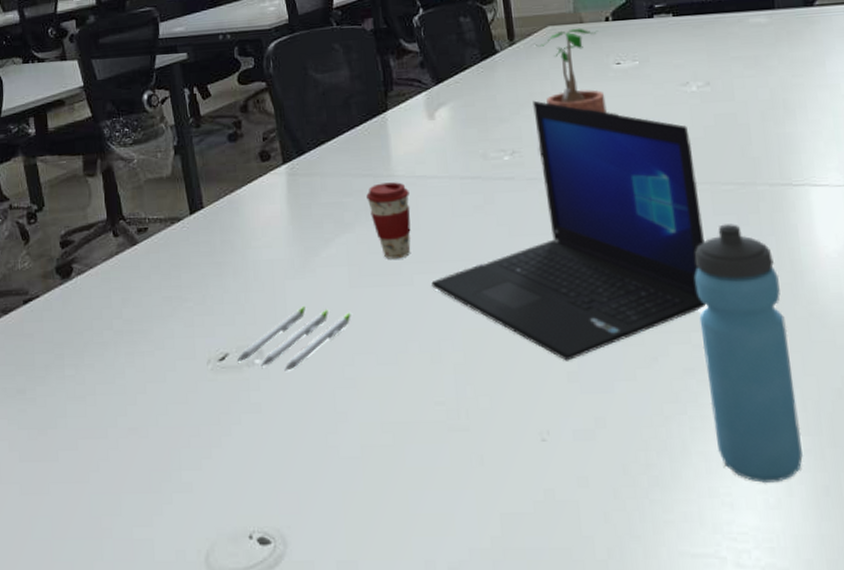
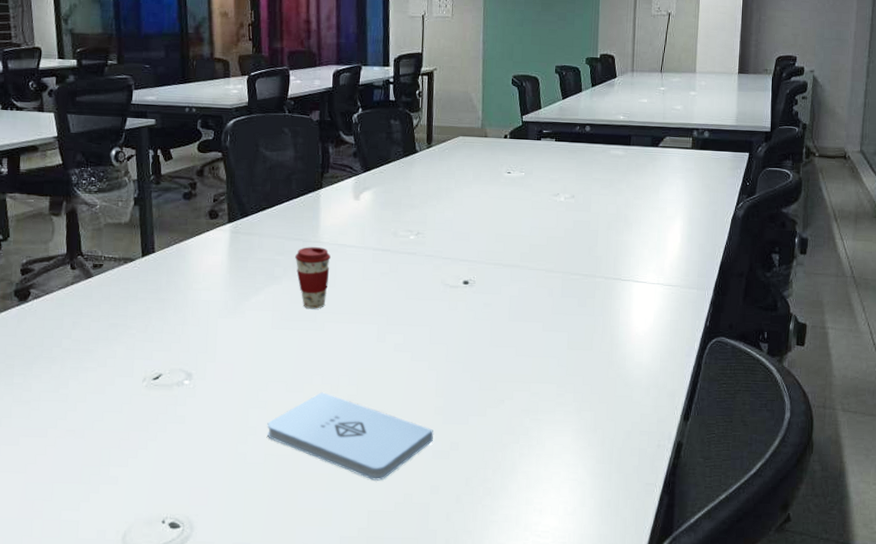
pen: present [236,305,351,371] -> none [168,340,270,392]
notepad: none [359,363,572,473] -> present [267,392,434,481]
laptop: present [431,100,707,361] -> none [339,194,554,399]
potted plant: present [536,28,608,113] -> none [448,140,498,210]
water bottle: present [694,224,803,483] -> none [537,304,600,496]

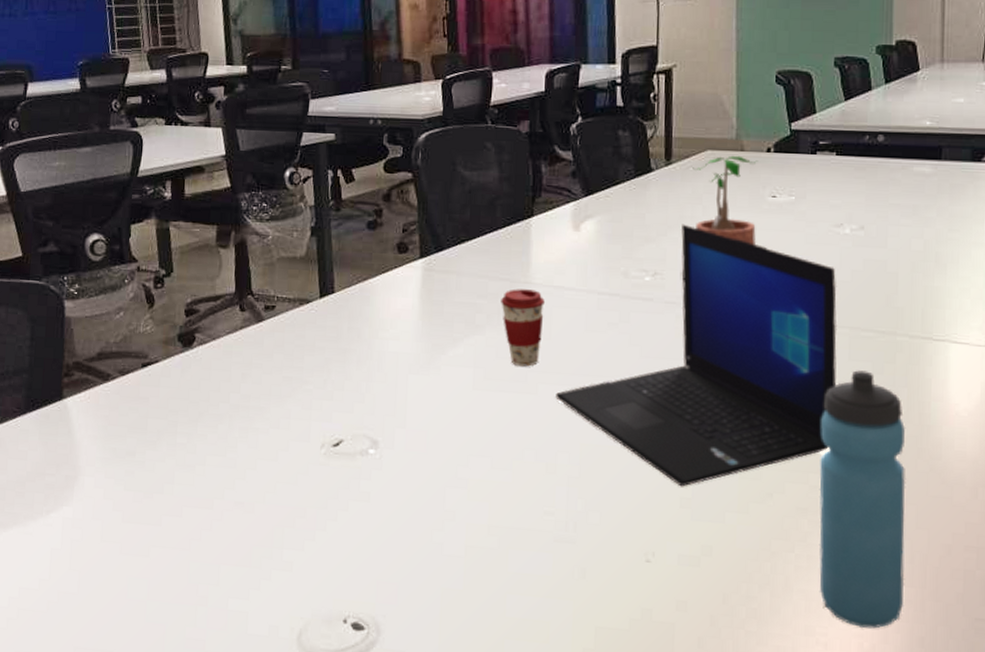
notepad: present [267,392,434,481] -> none [468,471,680,589]
laptop: none [339,194,554,399] -> present [556,224,837,487]
potted plant: none [448,140,498,210] -> present [692,155,758,244]
water bottle: none [537,304,600,496] -> present [819,370,906,629]

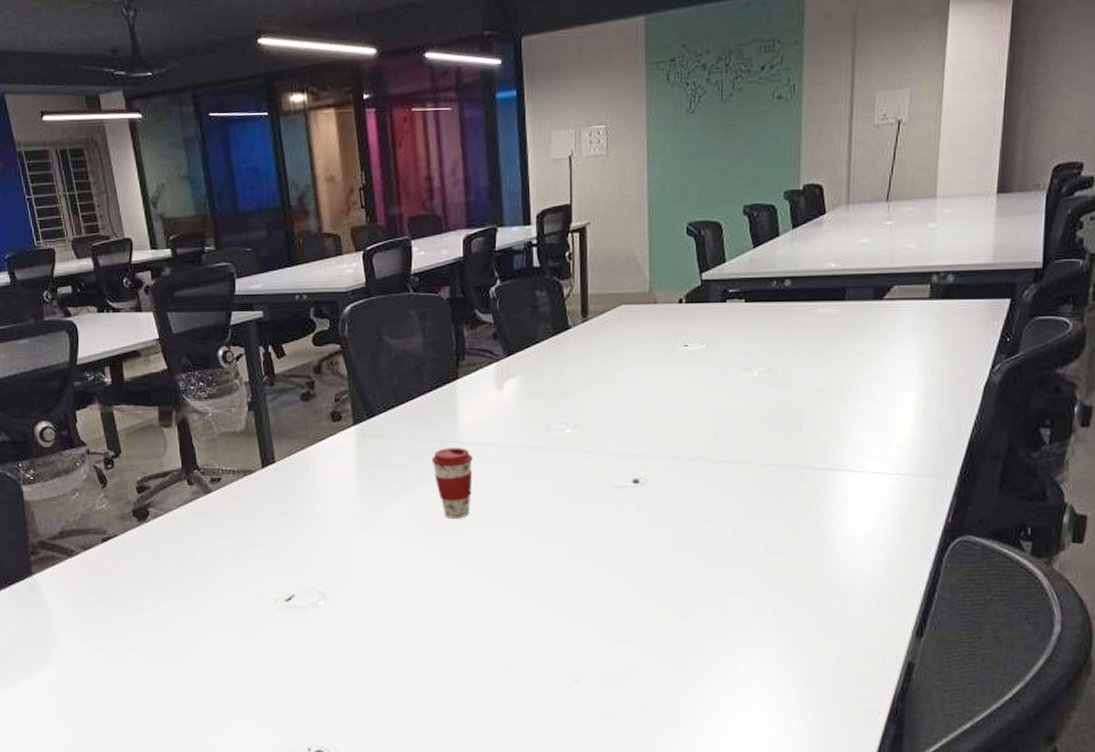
laptop: present [556,224,837,487] -> none [487,377,746,616]
potted plant: present [692,155,758,244] -> none [608,308,671,392]
water bottle: present [819,370,906,629] -> none [729,502,808,725]

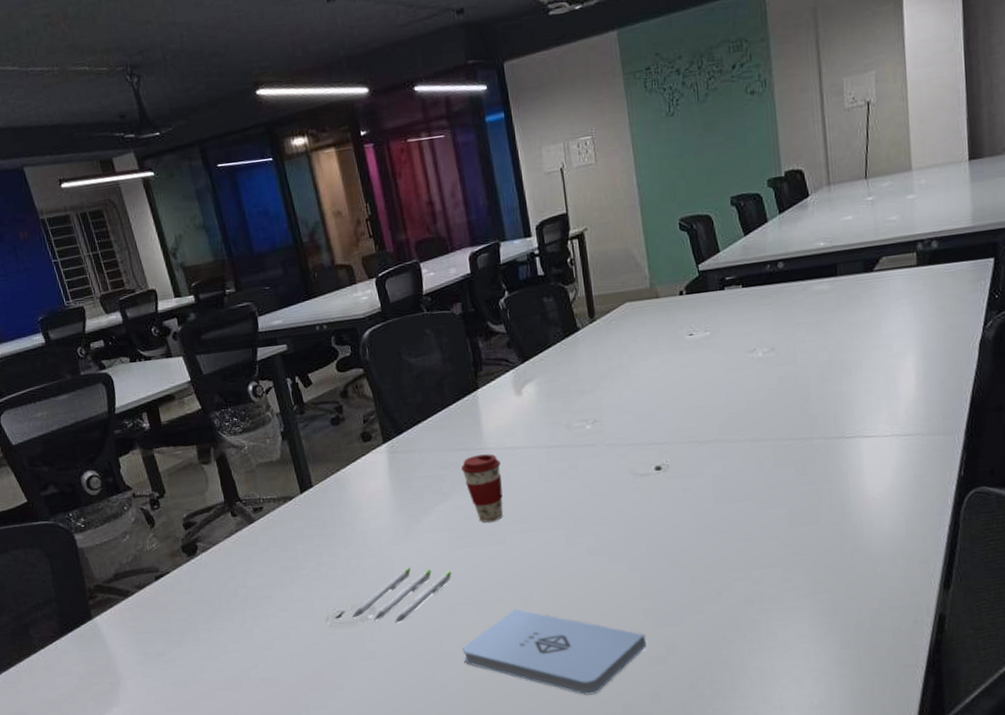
pen: none [302,556,410,613] -> present [352,567,452,623]
notepad: none [413,611,604,707] -> present [462,609,647,695]

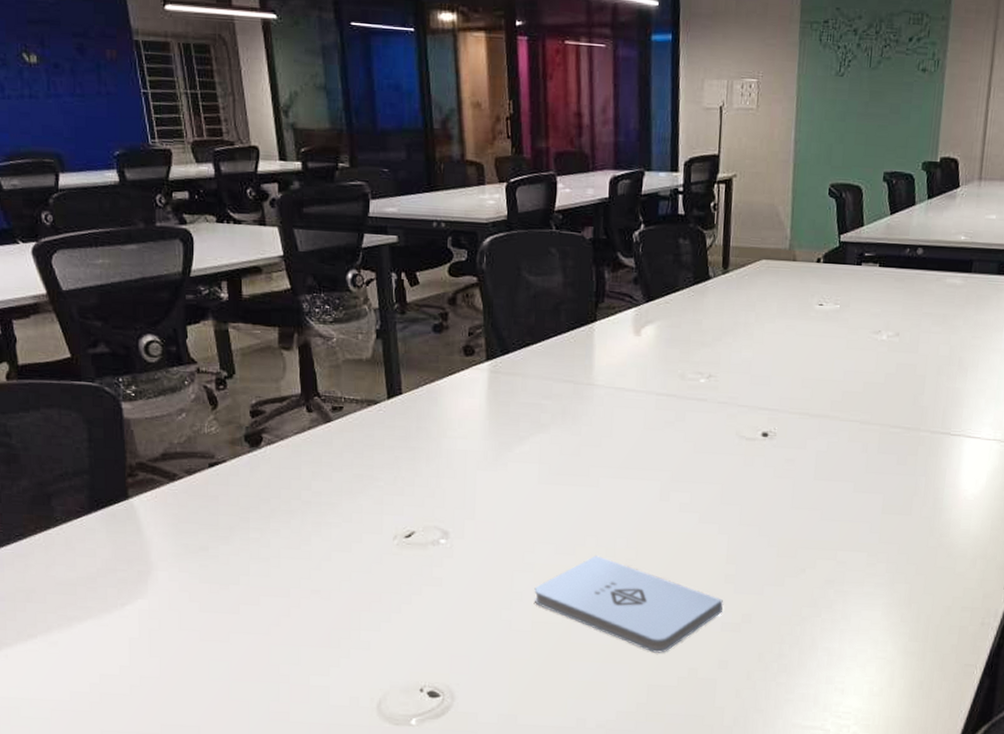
pen: present [352,567,452,623] -> none [422,495,537,552]
coffee cup: present [461,454,504,523] -> none [565,390,606,462]

